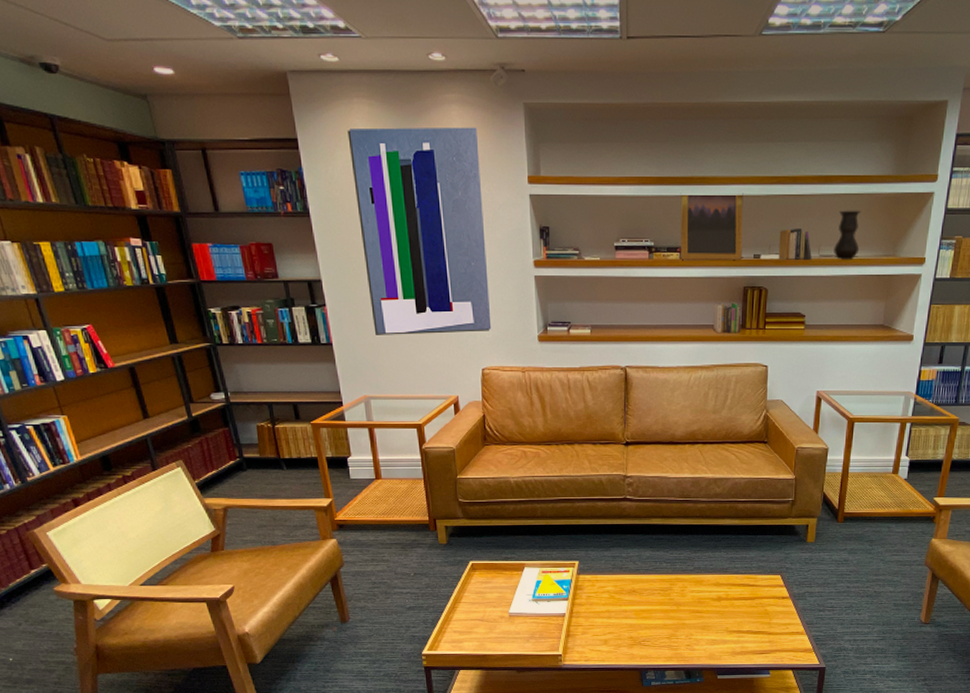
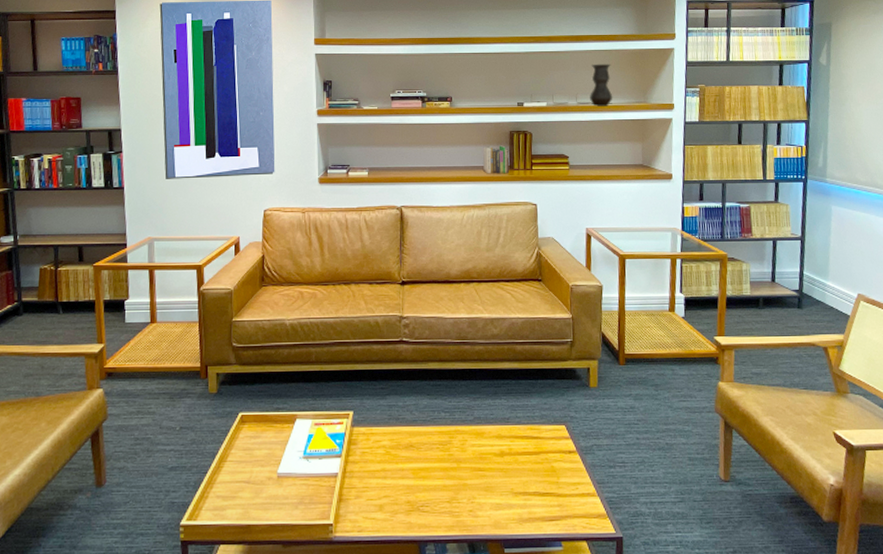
picture frame: present [681,193,744,261] -> none [450,50,507,109]
books: present [778,229,812,261] -> none [539,80,570,108]

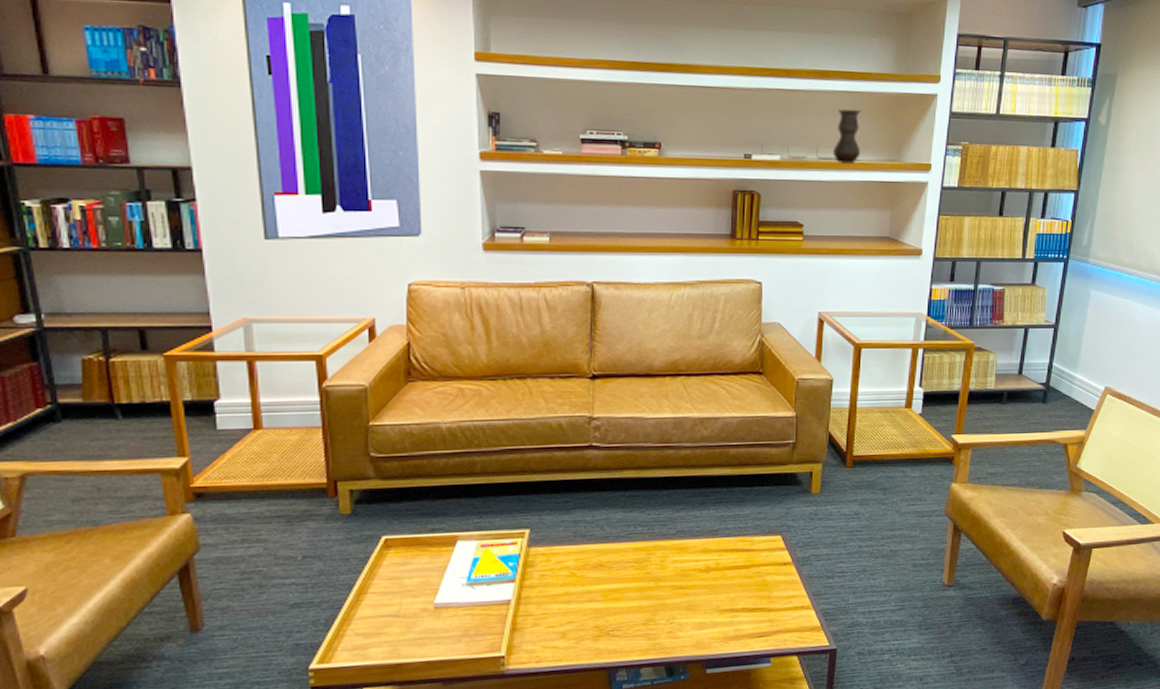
books: present [483,145,510,174] -> none [698,208,731,244]

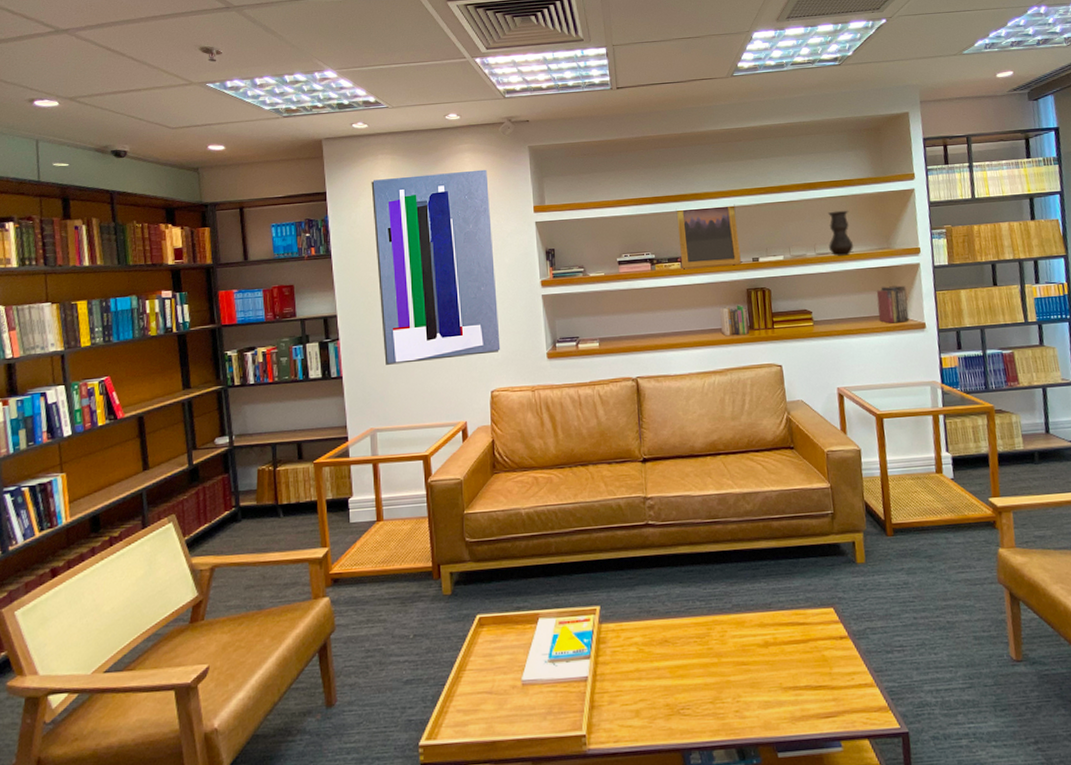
picture frame: none [660,84,732,161] -> present [677,204,741,270]
books: none [698,208,731,244] -> present [719,304,749,337]
books: none [874,204,909,247] -> present [876,286,909,324]

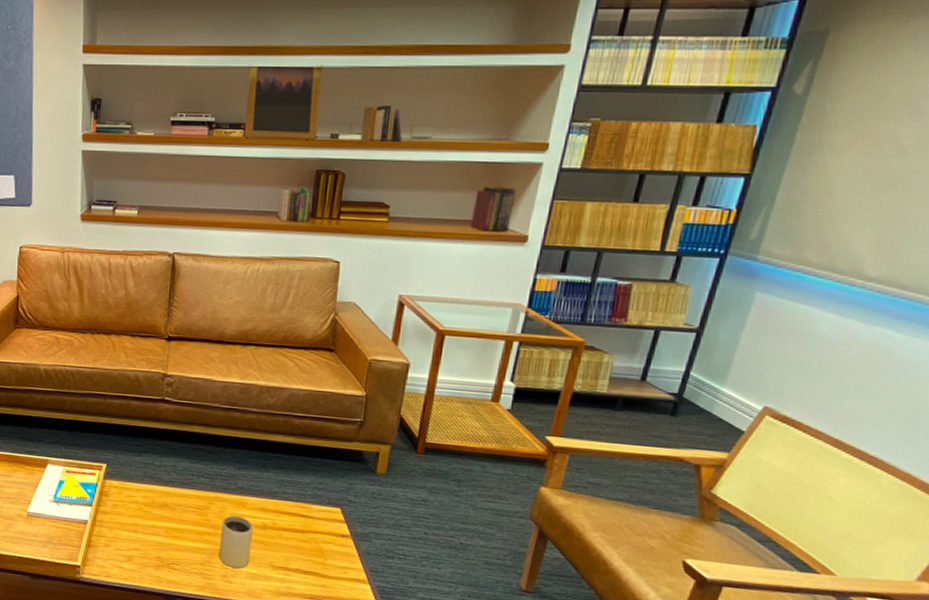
mug: none [724,637,760,700] -> present [218,515,253,569]
books: none [774,231,809,262] -> present [360,105,402,143]
vase: present [828,210,854,257] -> none [429,85,468,143]

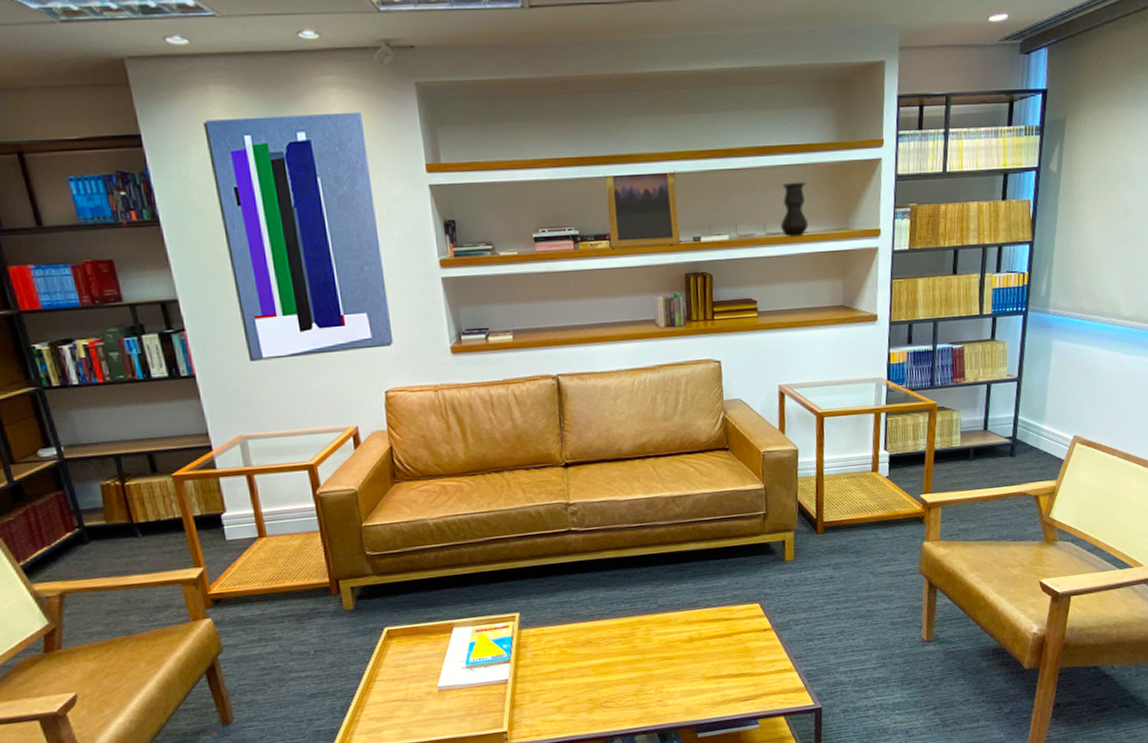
mug: present [218,515,253,569] -> none [649,634,683,690]
books: present [360,105,402,143] -> none [719,206,758,243]
vase: none [429,85,468,143] -> present [781,181,809,237]
books: present [470,187,516,232] -> none [828,272,861,315]

